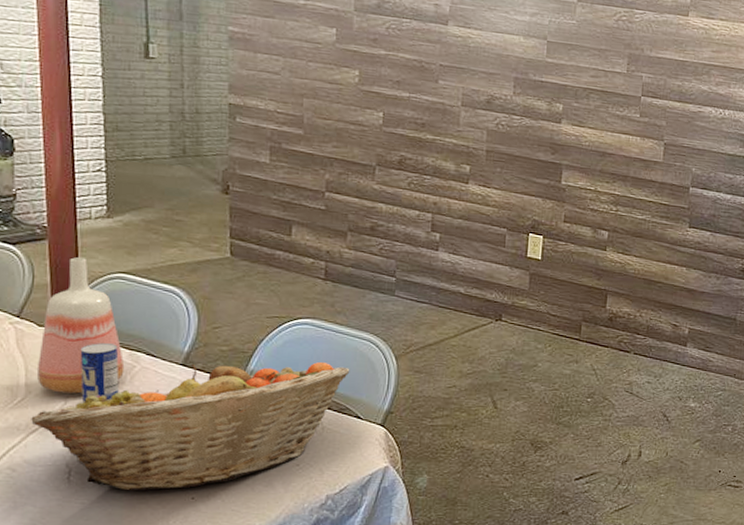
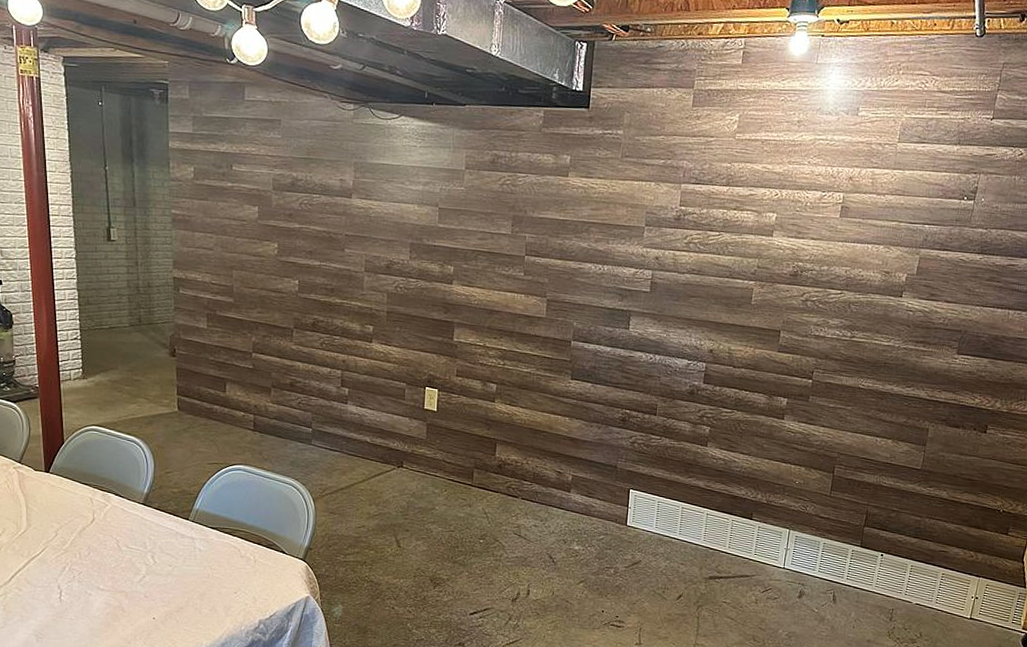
fruit basket: present [31,362,350,490] -> none [31,503,276,610]
vase: present [37,257,125,394] -> none [35,413,99,527]
beverage can: present [80,343,119,404] -> none [66,485,96,536]

